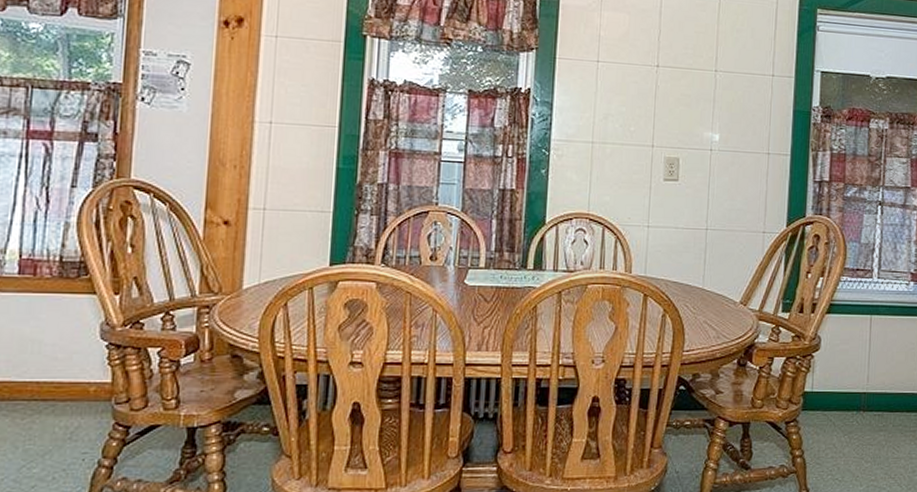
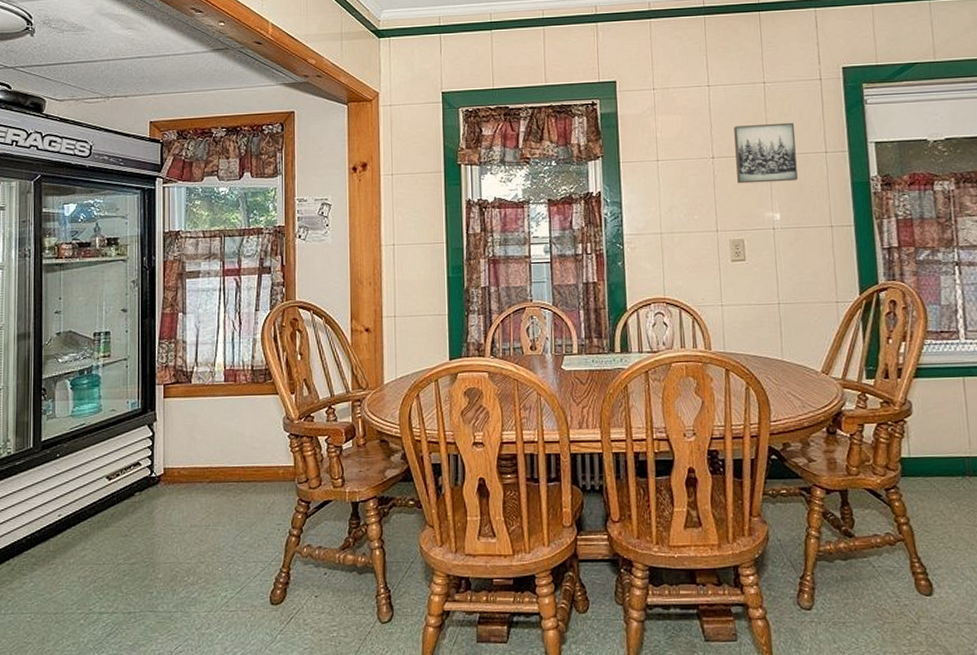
wall art: none [680,35,746,102] -> present [734,122,798,184]

